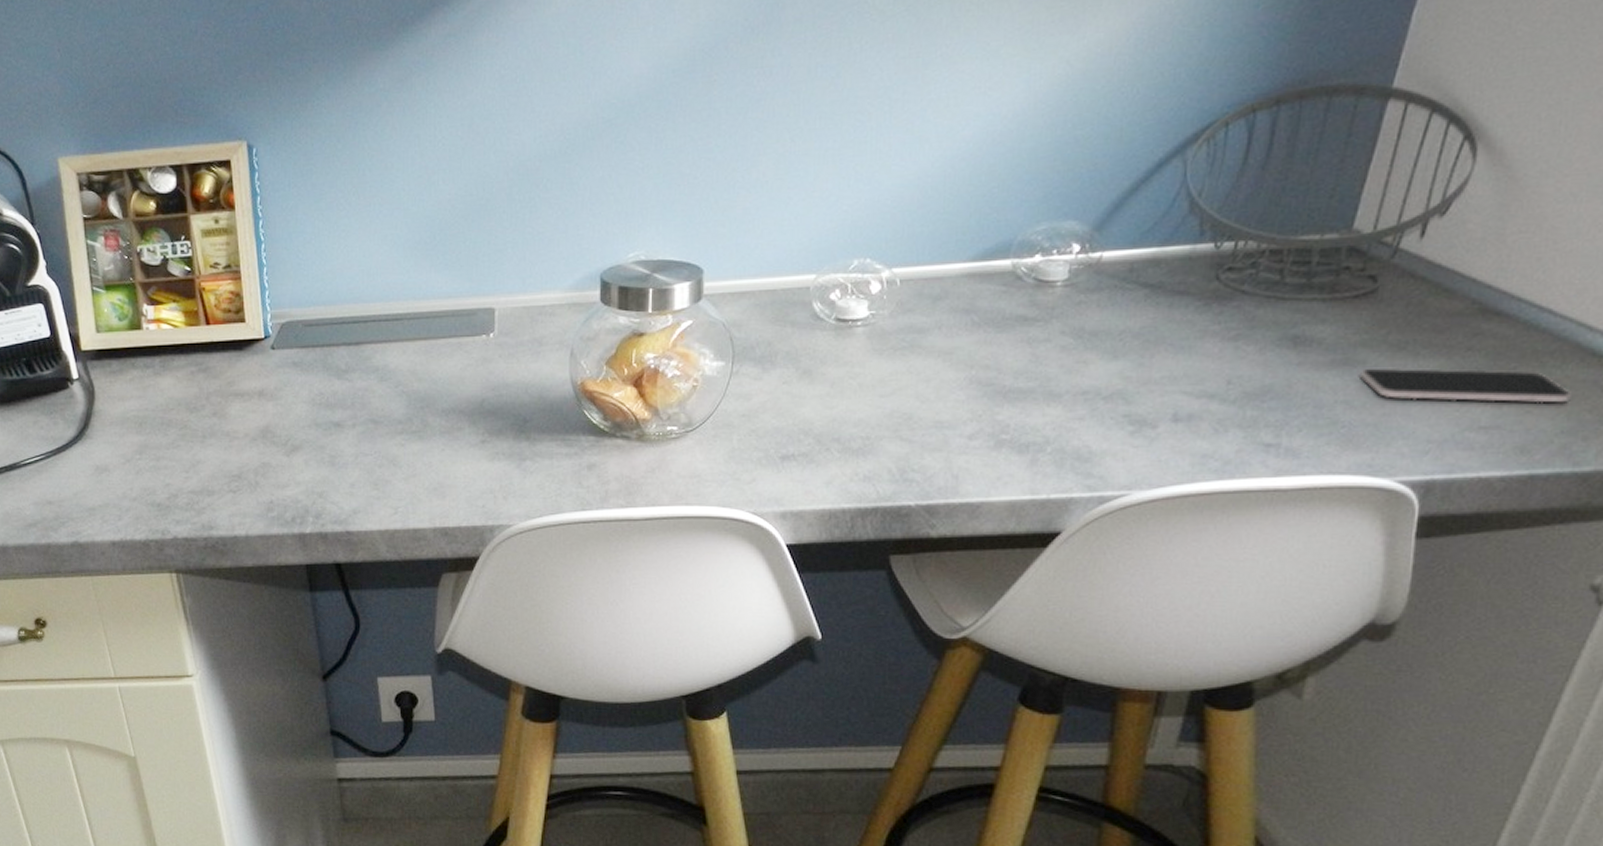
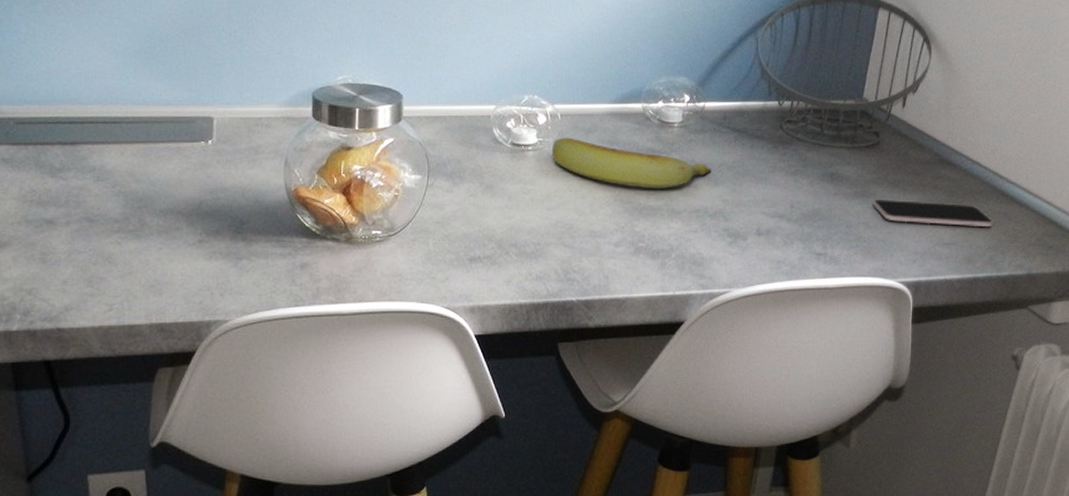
banana: none [888,307,1109,367] -> present [552,137,712,189]

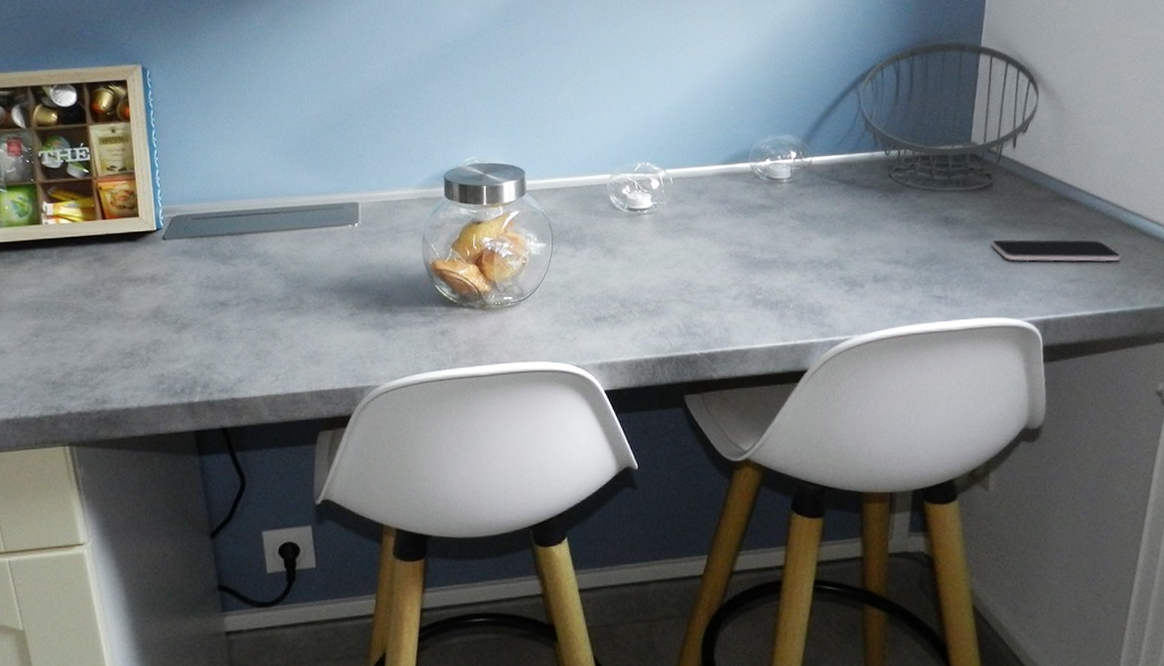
banana: present [552,137,712,189] -> none [667,199,824,243]

